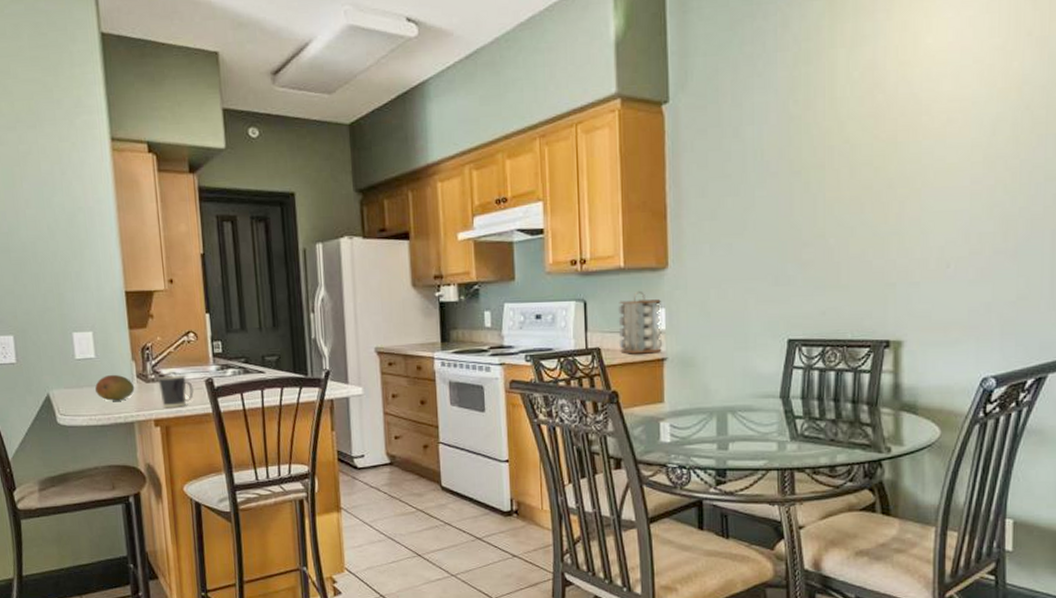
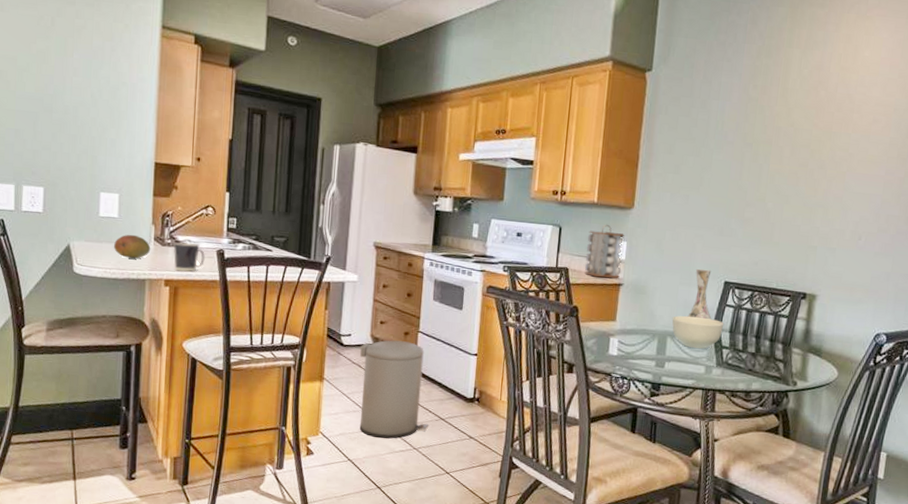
pedal bin: none [377,456,465,567] -> present [359,340,429,439]
bowl: none [730,385,794,423] -> present [672,315,724,349]
vase: none [748,328,778,387] -> present [687,268,712,320]

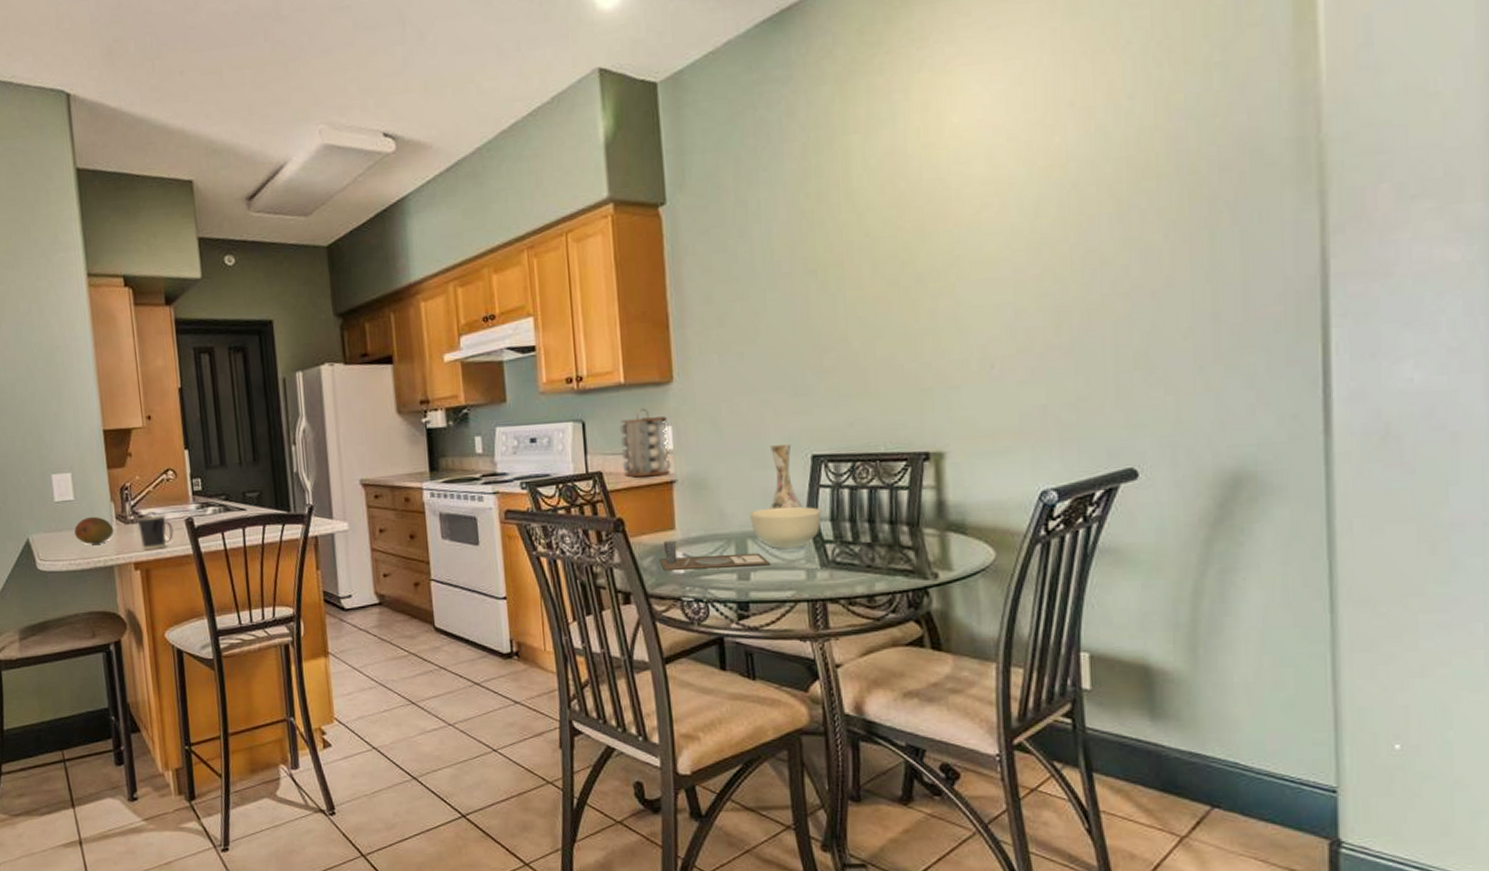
pedal bin: present [359,340,429,439] -> none [365,594,463,717]
place setting: none [600,328,682,359] -> present [659,540,771,570]

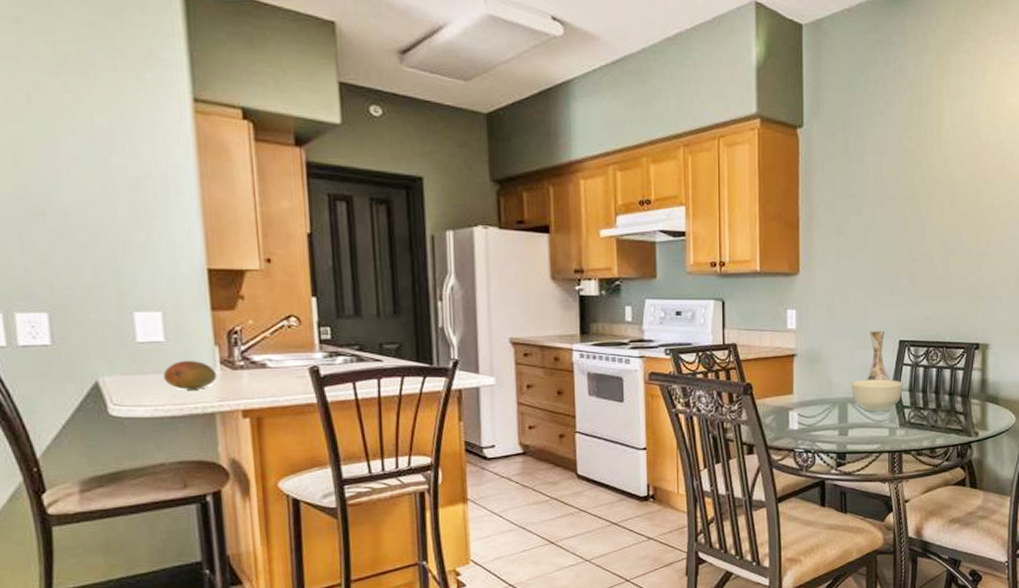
mug: present [138,516,174,550] -> none [249,363,294,397]
spice rack: present [620,408,671,478] -> none [754,293,793,350]
place setting: present [659,540,771,570] -> none [779,402,864,427]

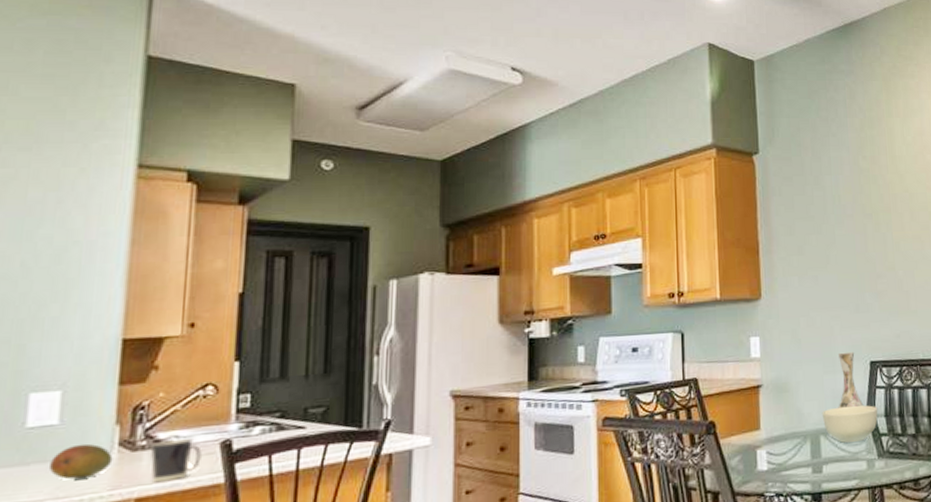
mug: none [249,363,294,397] -> present [151,439,202,482]

